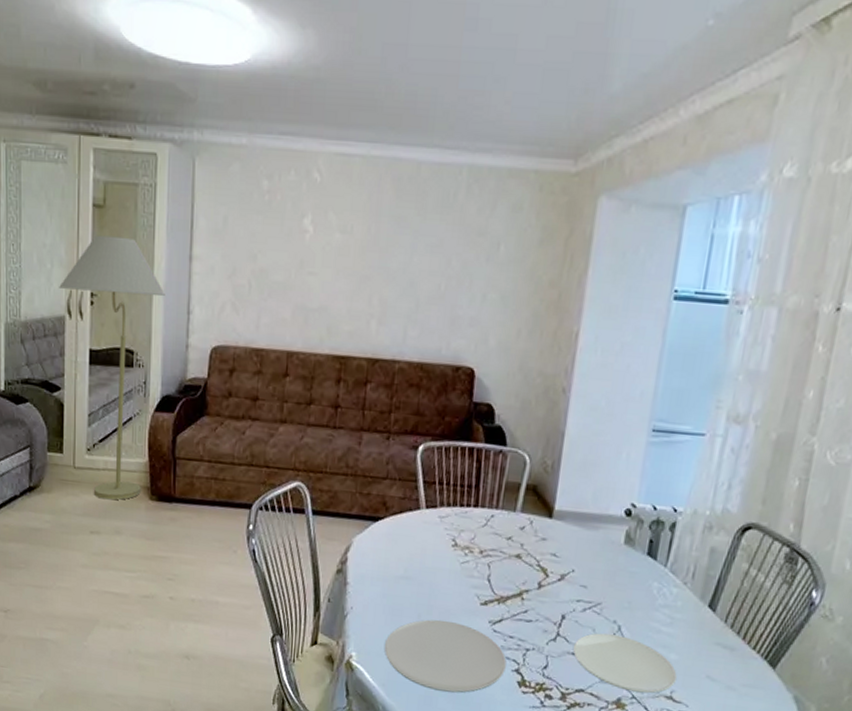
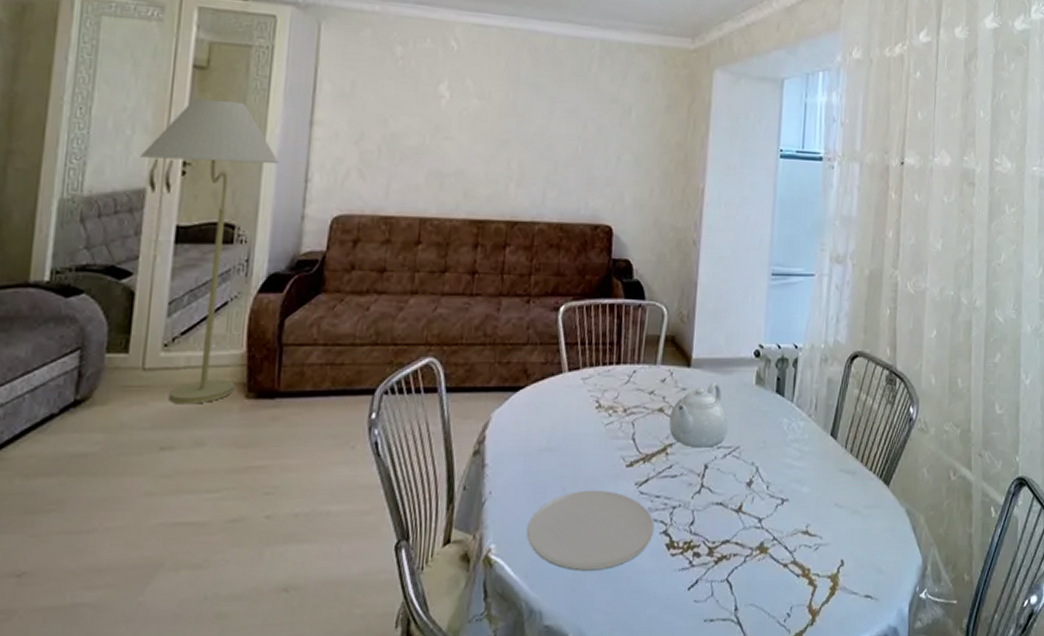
teapot: none [526,535,591,599] -> present [669,382,728,448]
plate: present [573,633,677,694] -> none [717,477,810,533]

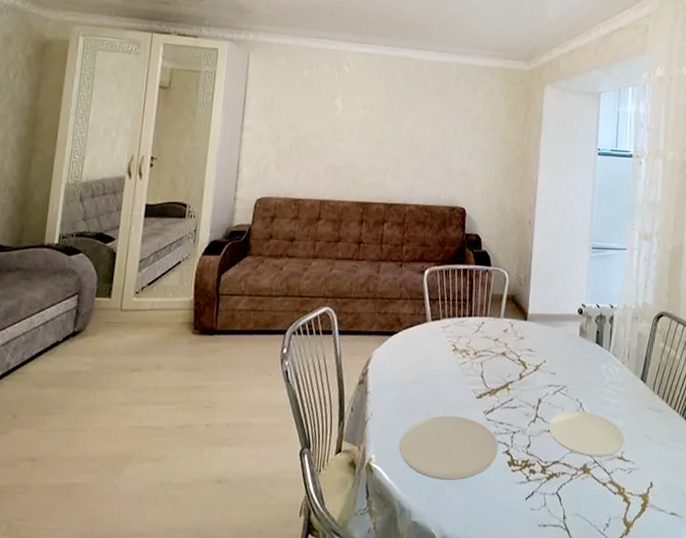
floor lamp: present [140,98,279,405] -> none [122,110,218,338]
teapot: present [669,382,728,448] -> none [510,333,557,386]
plate: none [717,477,810,533] -> present [549,411,624,457]

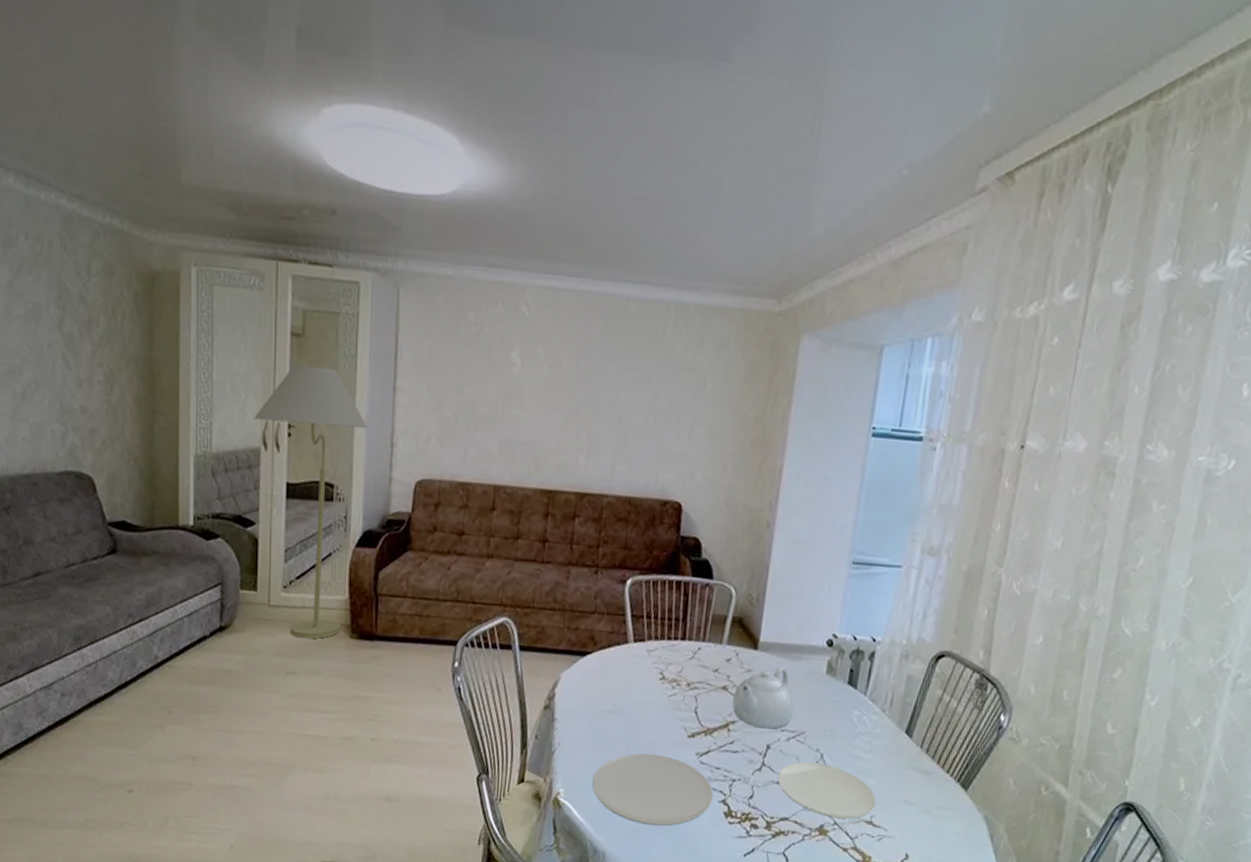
floor lamp: none [122,110,218,338] -> present [254,364,367,639]
teapot: none [510,333,557,386] -> present [732,666,794,729]

